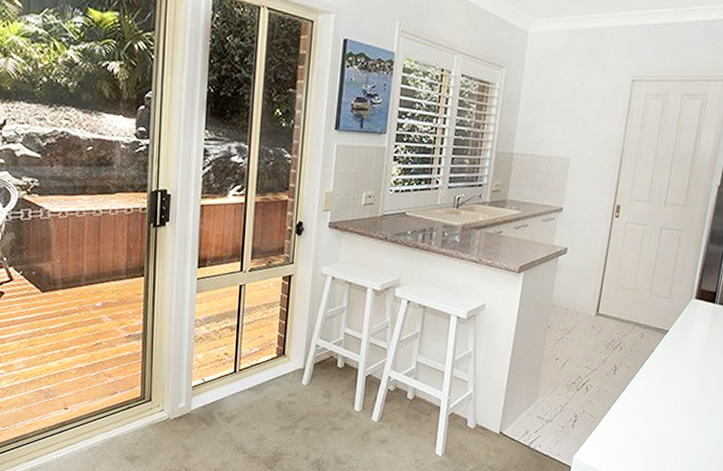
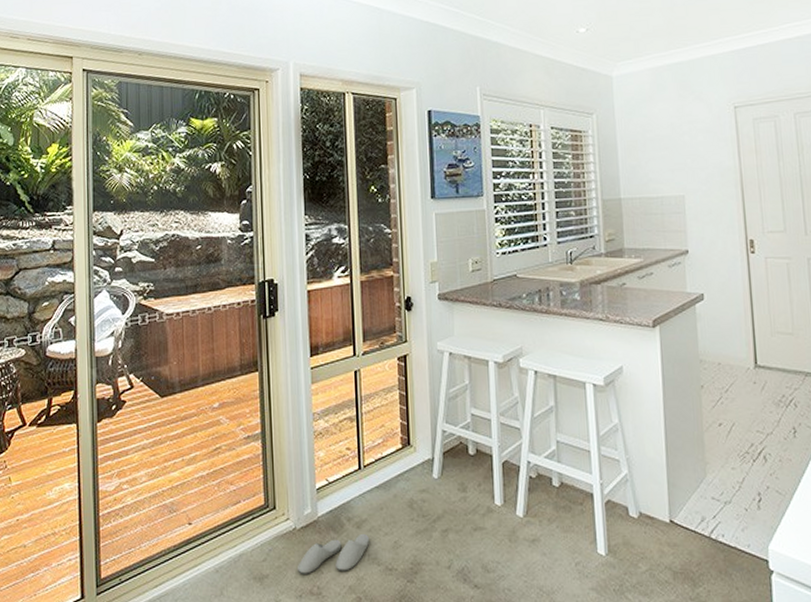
slippers: none [167,426,238,457] -> present [296,533,370,574]

